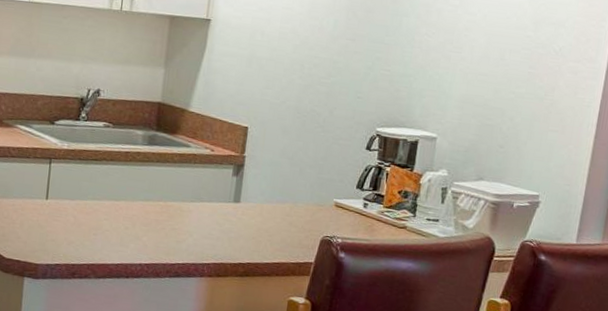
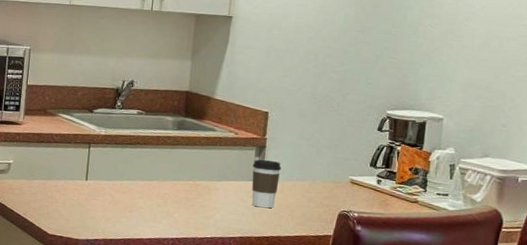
coffee cup: none [227,179,261,233] -> present [252,159,282,209]

